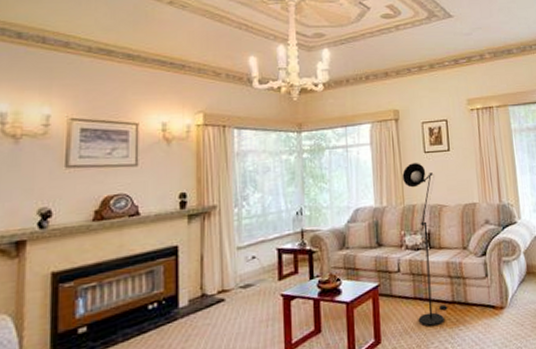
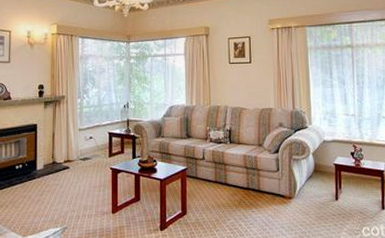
floor lamp: present [402,163,447,327] -> none [210,72,243,207]

